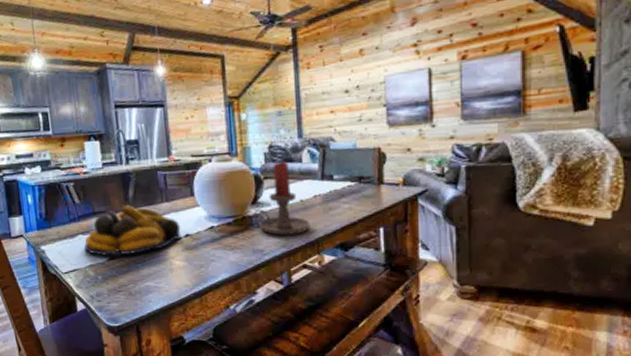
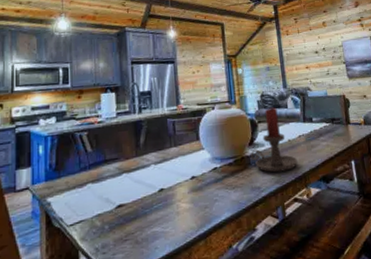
fruit bowl: present [84,205,183,256] -> none [93,151,189,204]

